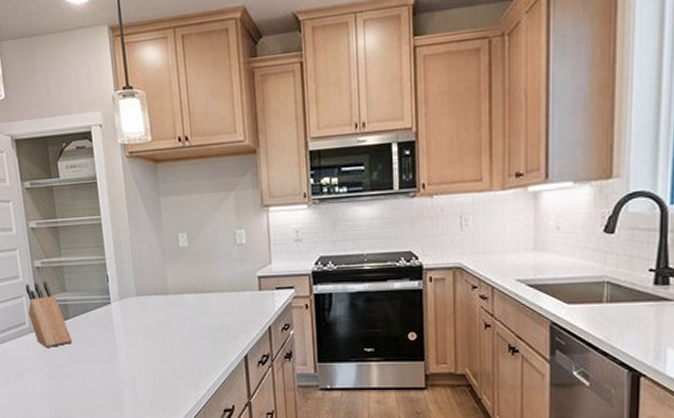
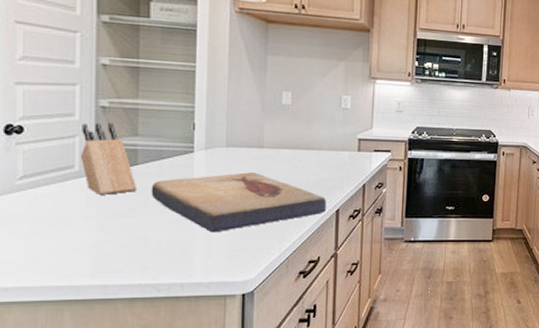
fish fossil: none [82,320,235,381] -> present [151,172,327,233]

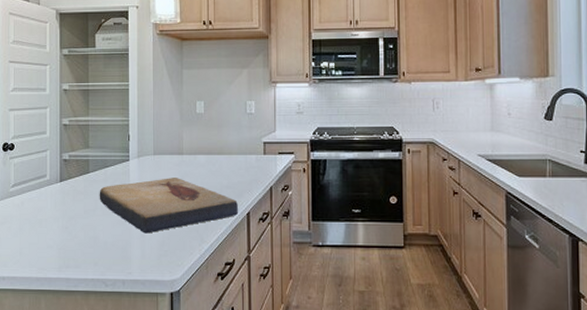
knife block: present [80,122,138,195] -> none [50,137,90,199]

